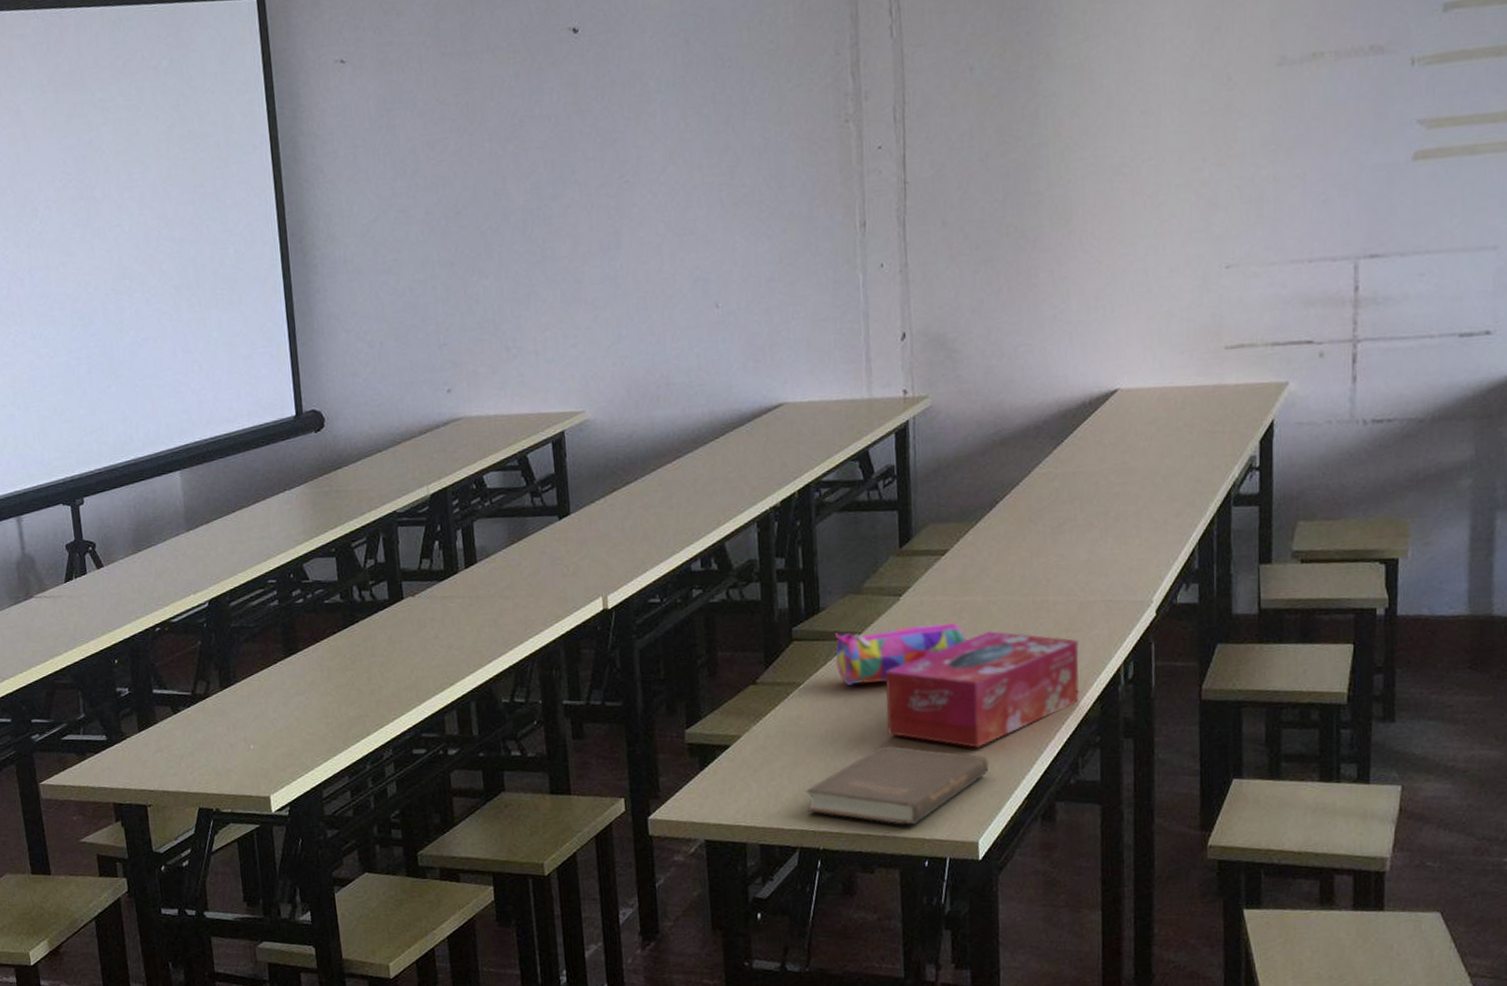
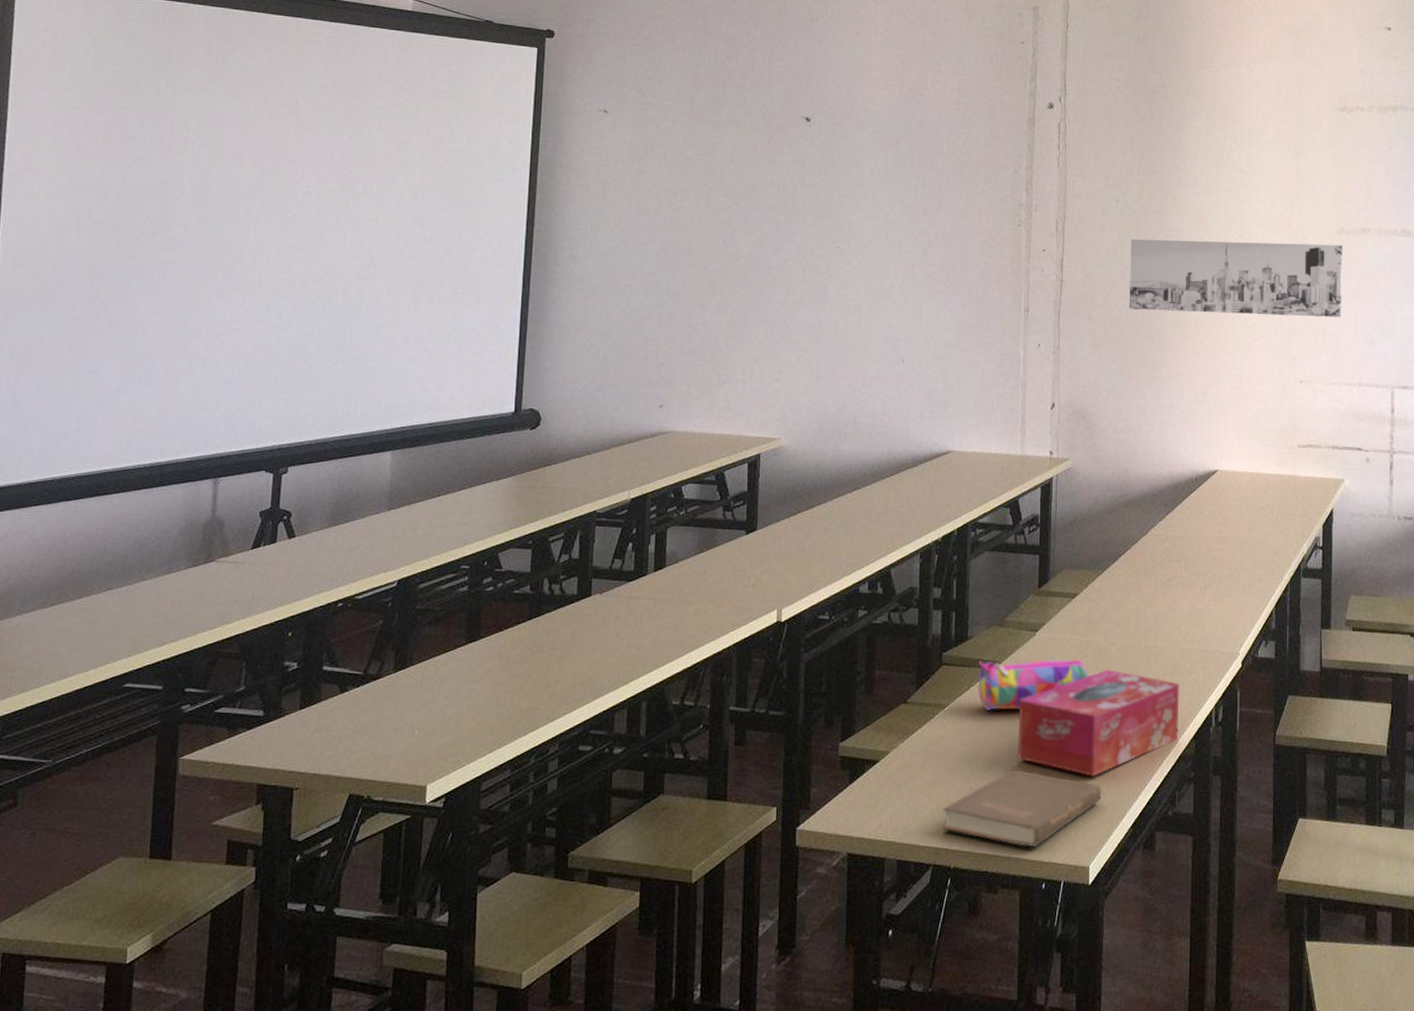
wall art: none [992,80,1286,206] -> present [1129,238,1343,318]

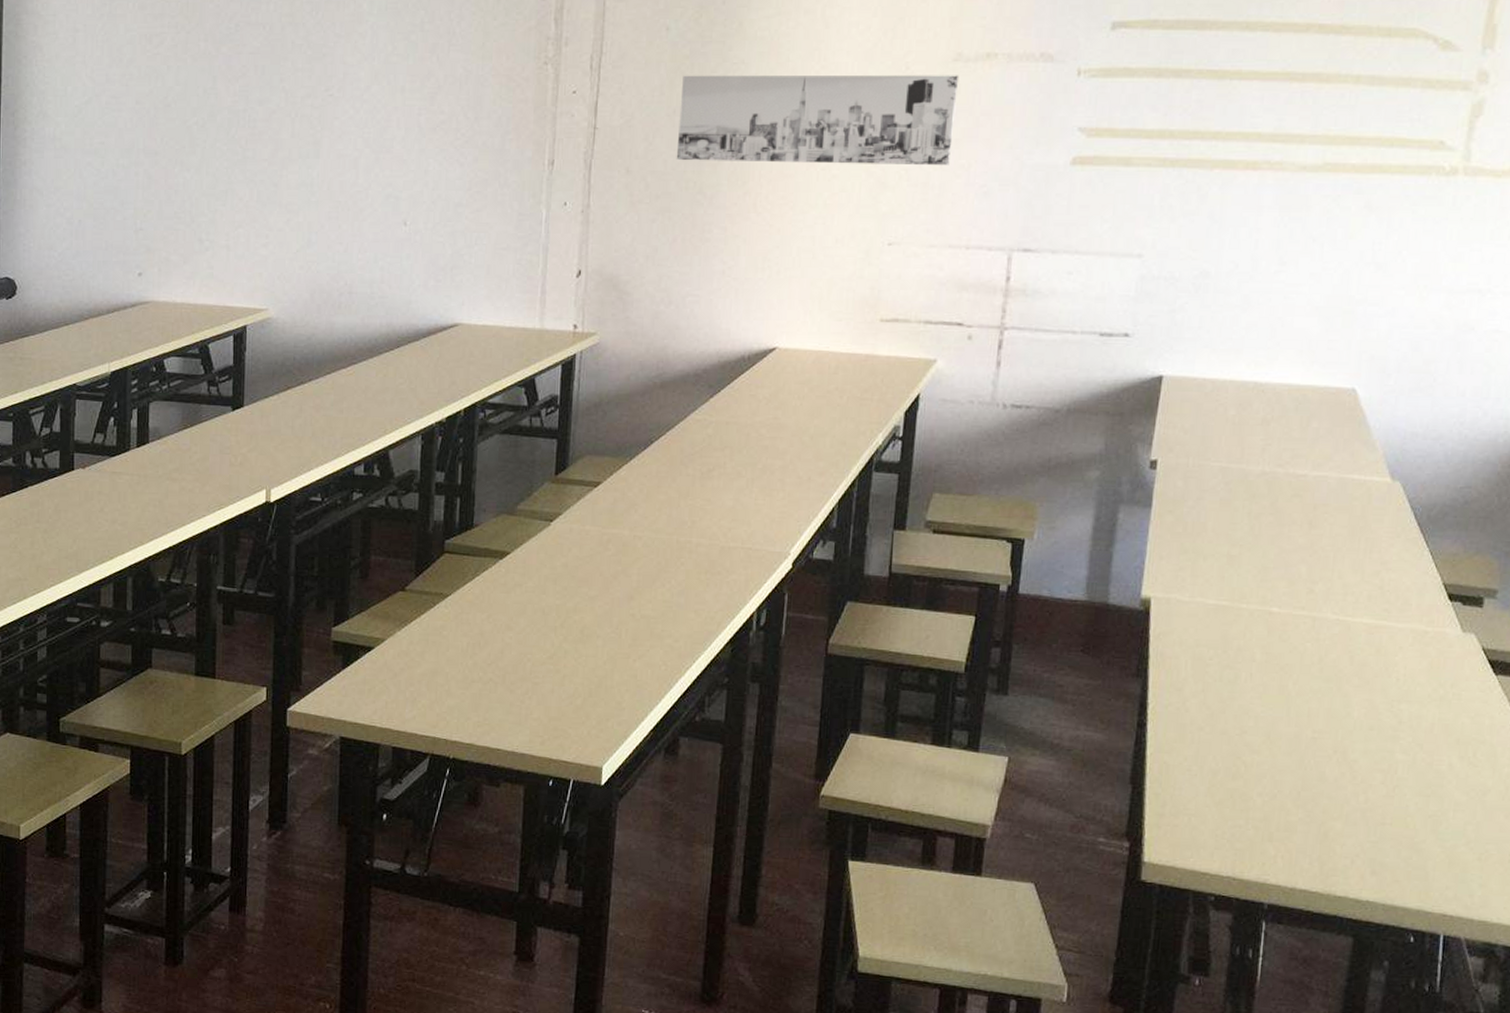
book: present [941,769,1103,848] -> none [440,663,621,744]
pencil case: present [978,659,1089,711] -> none [483,550,610,602]
tissue box: present [1018,670,1180,777] -> none [526,565,716,676]

